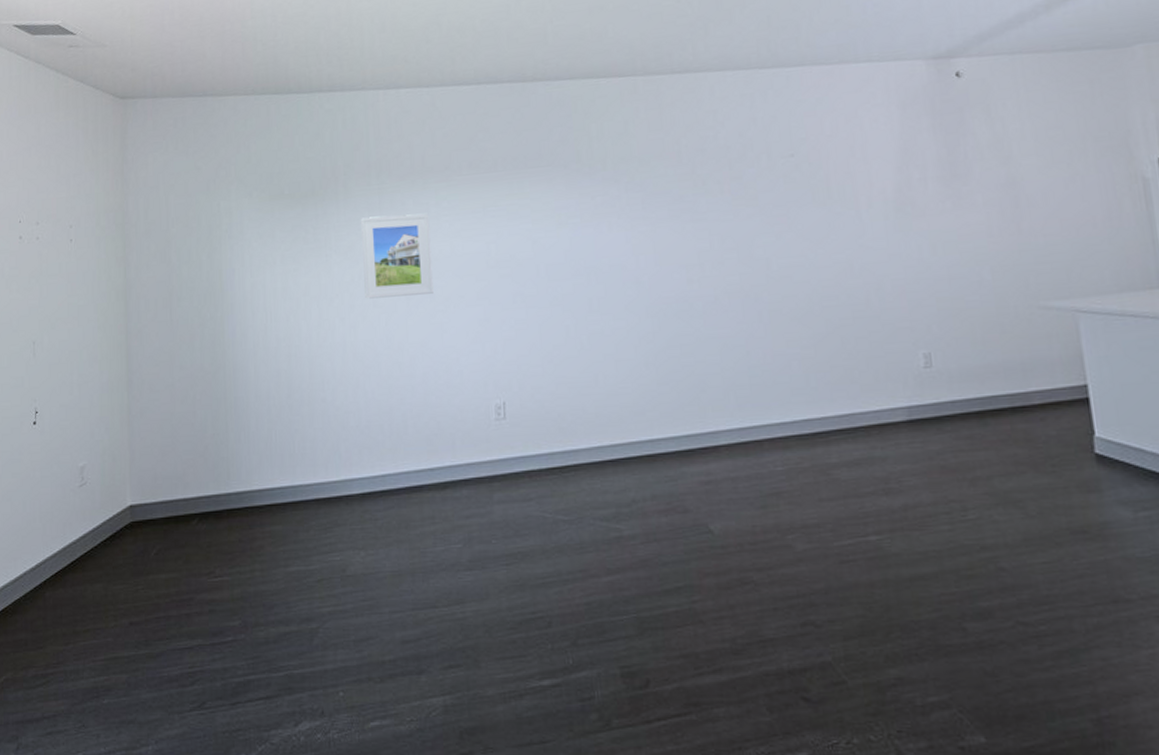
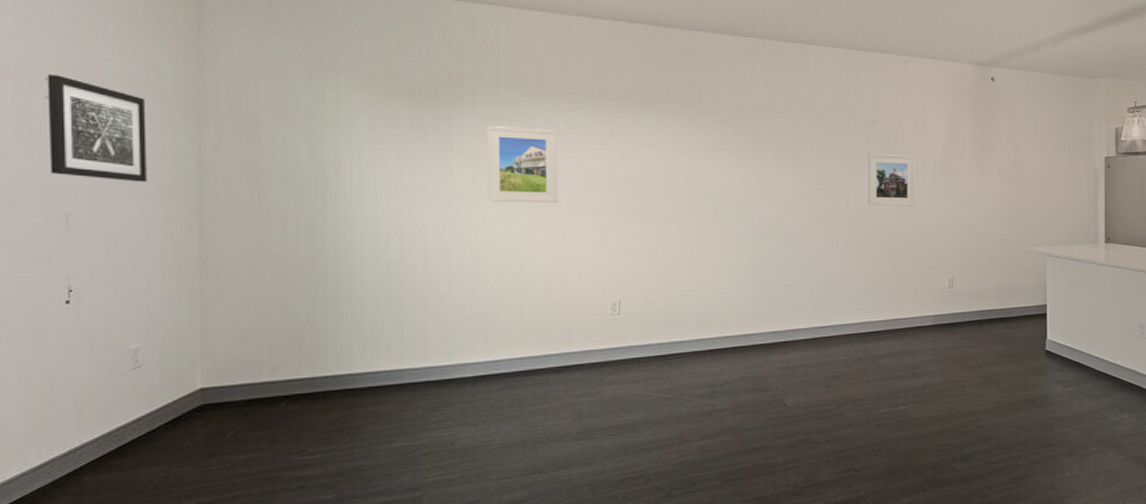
wall art: none [21,216,88,308] -> present [47,74,147,182]
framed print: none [790,192,863,265] -> present [868,152,916,206]

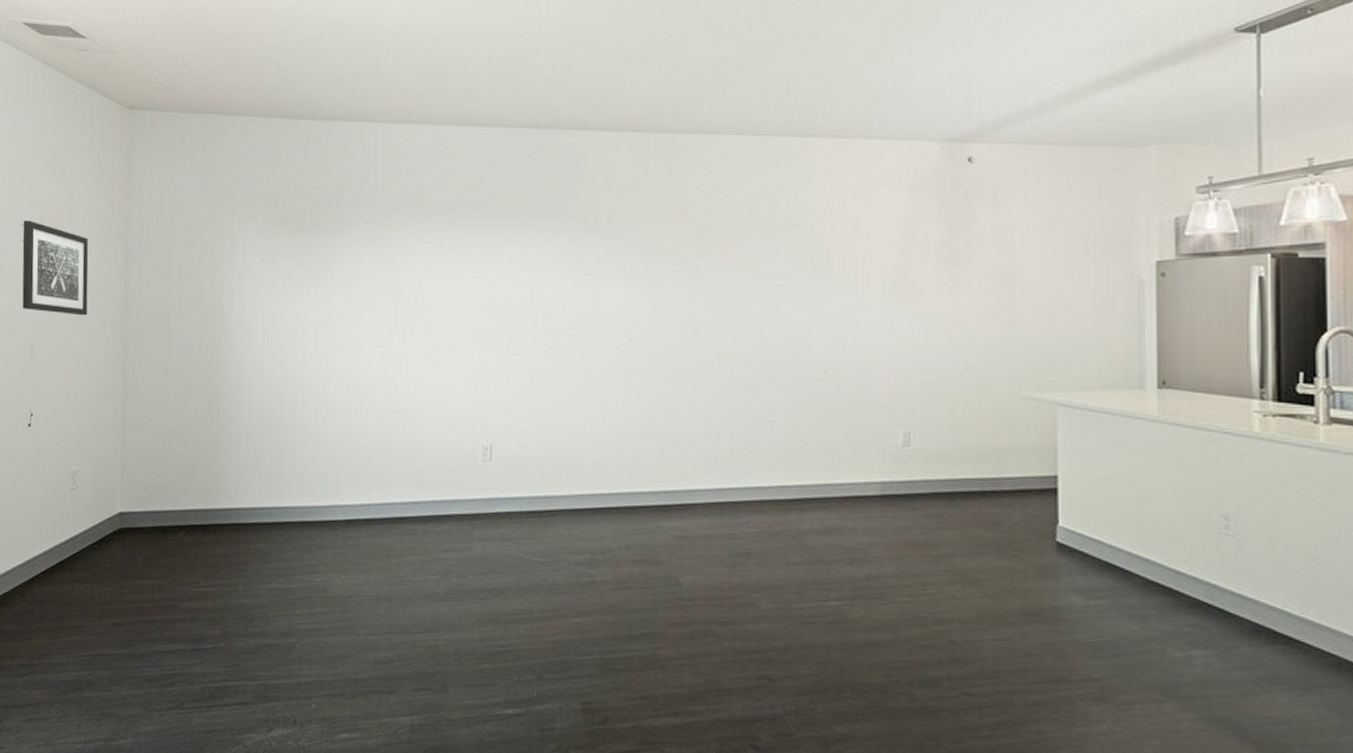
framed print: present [487,126,558,202] -> none [362,251,432,332]
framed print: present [868,152,916,206] -> none [790,266,856,335]

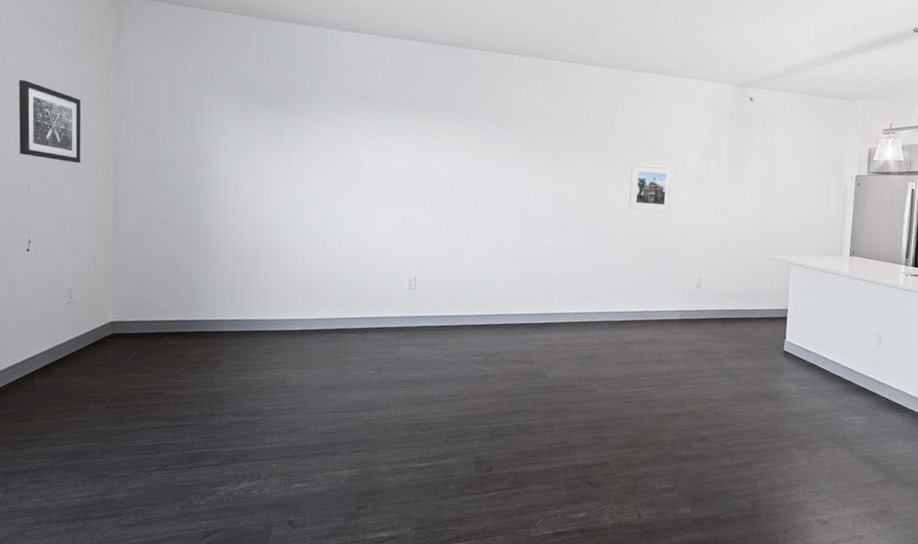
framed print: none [790,266,856,335] -> present [628,162,674,212]

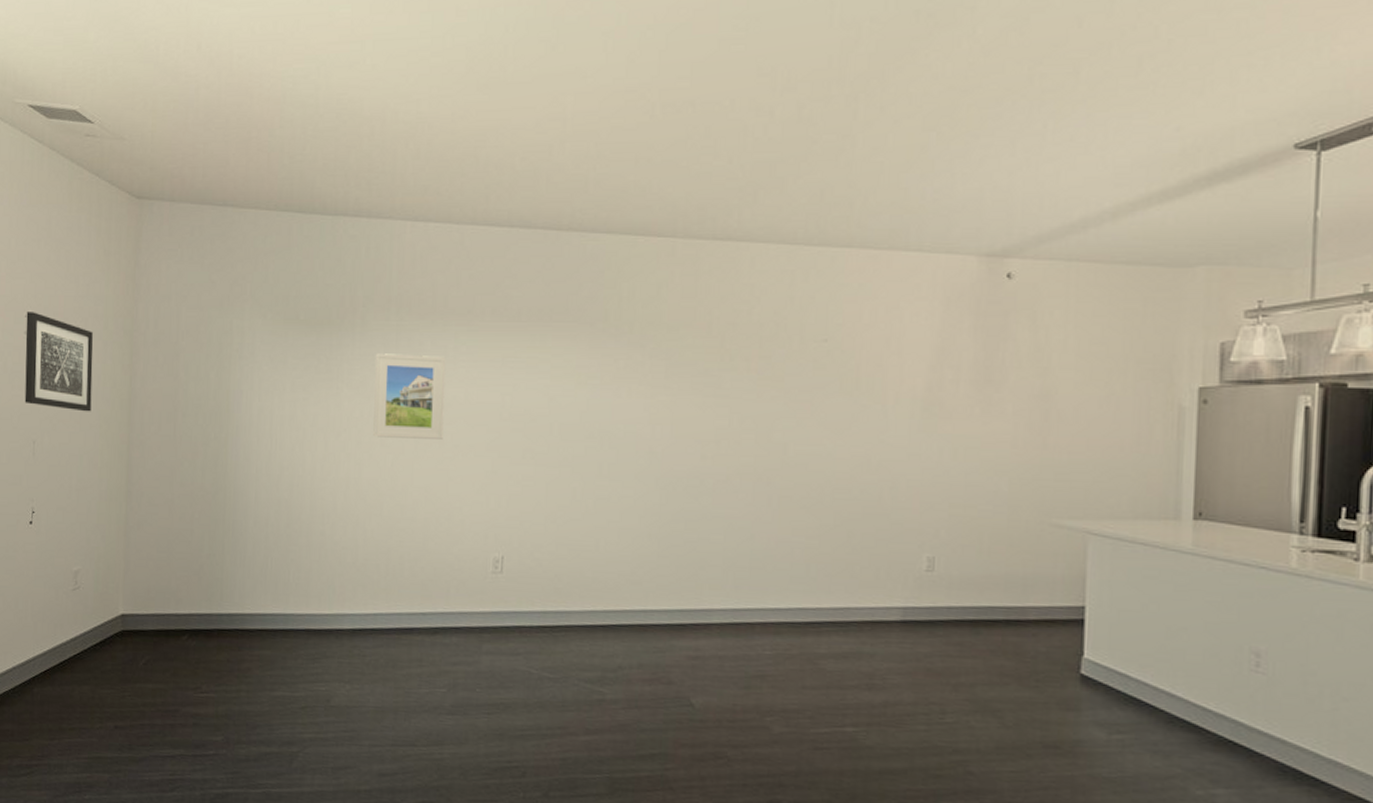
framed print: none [318,128,374,193] -> present [373,353,446,439]
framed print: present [628,162,674,212] -> none [814,381,885,455]

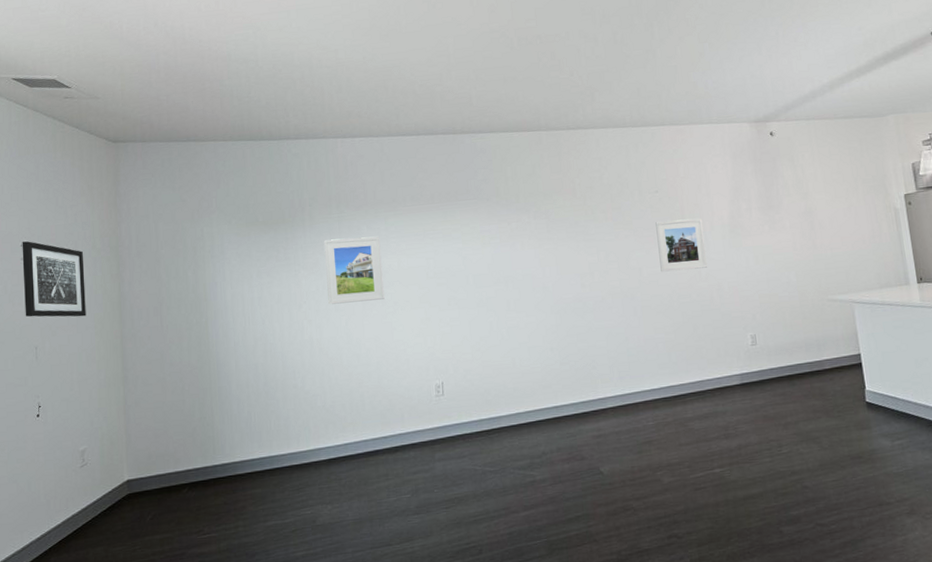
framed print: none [814,381,885,455] -> present [655,218,708,272]

